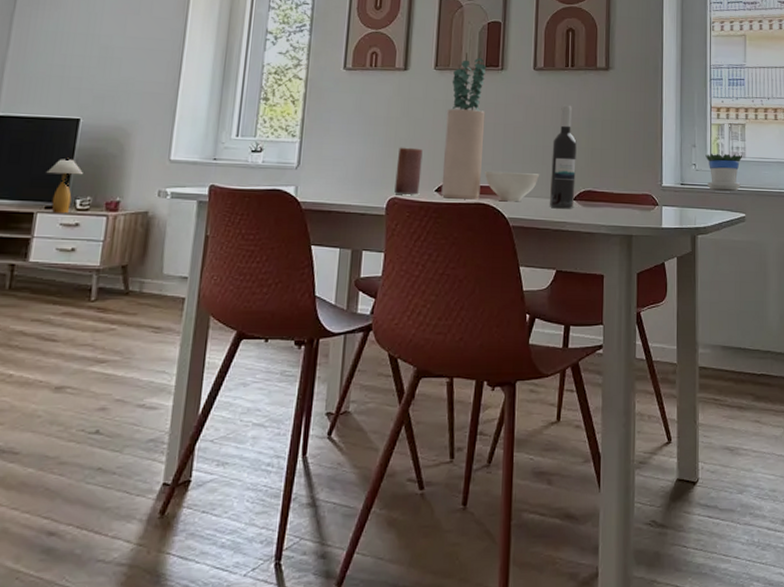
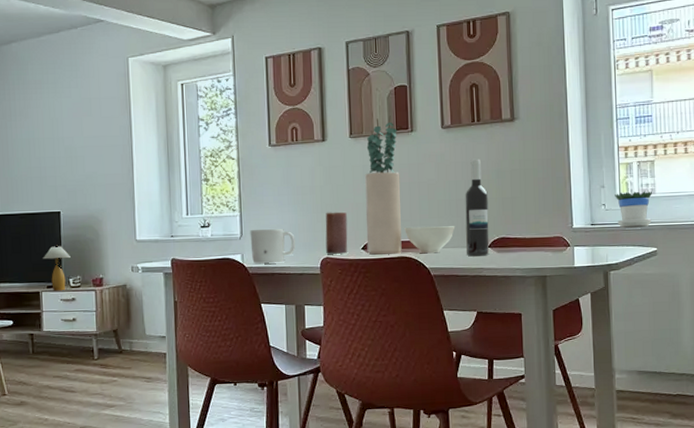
mug: none [307,160,361,200] -> present [250,229,296,264]

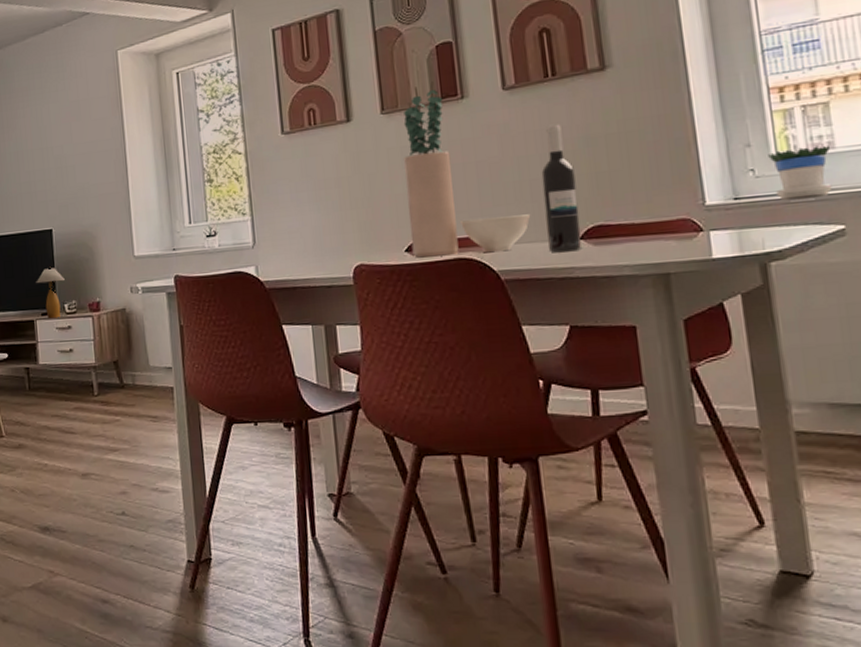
mug: present [250,229,296,264] -> none [264,232,321,277]
candle: present [325,211,348,254] -> none [356,206,387,260]

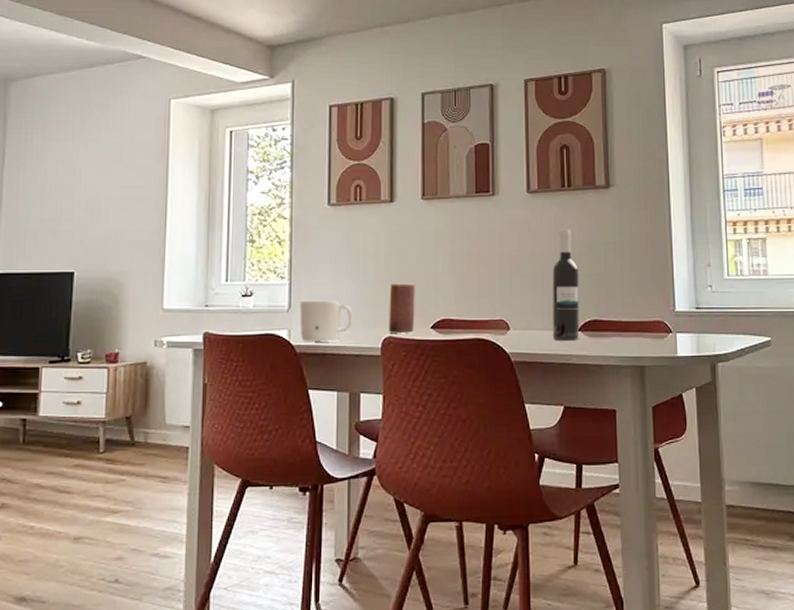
table lamp: present [36,267,66,319] -> none [47,311,83,367]
mug: none [264,232,321,277] -> present [300,301,353,342]
candle: none [356,206,387,260] -> present [389,283,415,333]
vase: present [403,81,459,258] -> none [437,176,479,335]
bowl: present [461,214,531,252] -> none [482,304,541,336]
flowerpot: present [768,146,833,201] -> none [722,272,765,314]

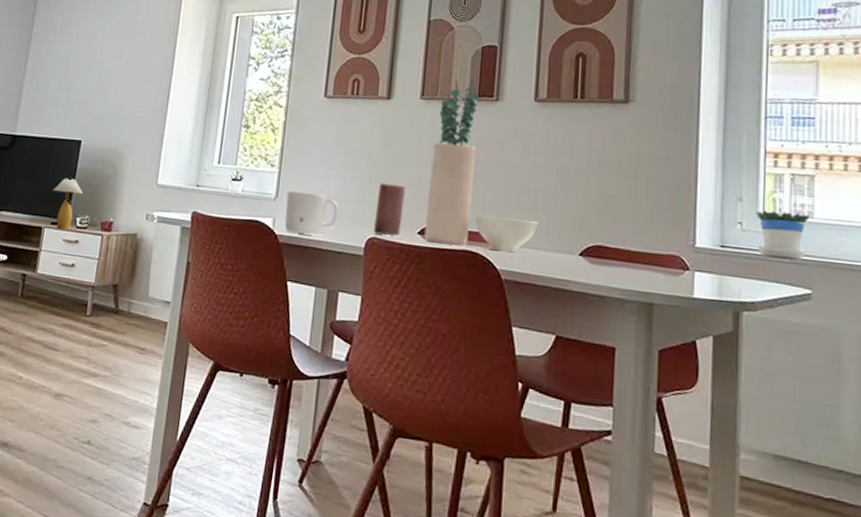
table lamp: none [47,311,83,367] -> present [53,177,84,231]
vase: none [437,176,479,335] -> present [424,79,479,246]
bowl: none [482,304,541,336] -> present [474,215,539,253]
wine bottle: present [552,228,580,341] -> none [549,142,585,266]
flowerpot: none [722,272,765,314] -> present [756,210,810,261]

